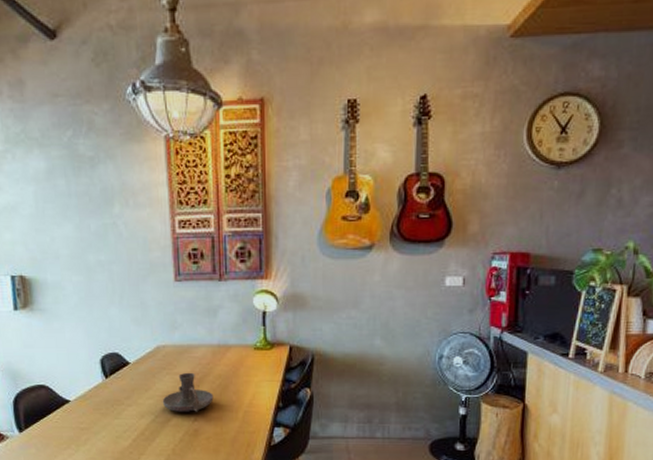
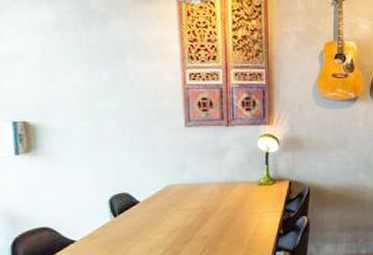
candle holder: present [162,372,214,412] -> none [171,207,221,244]

